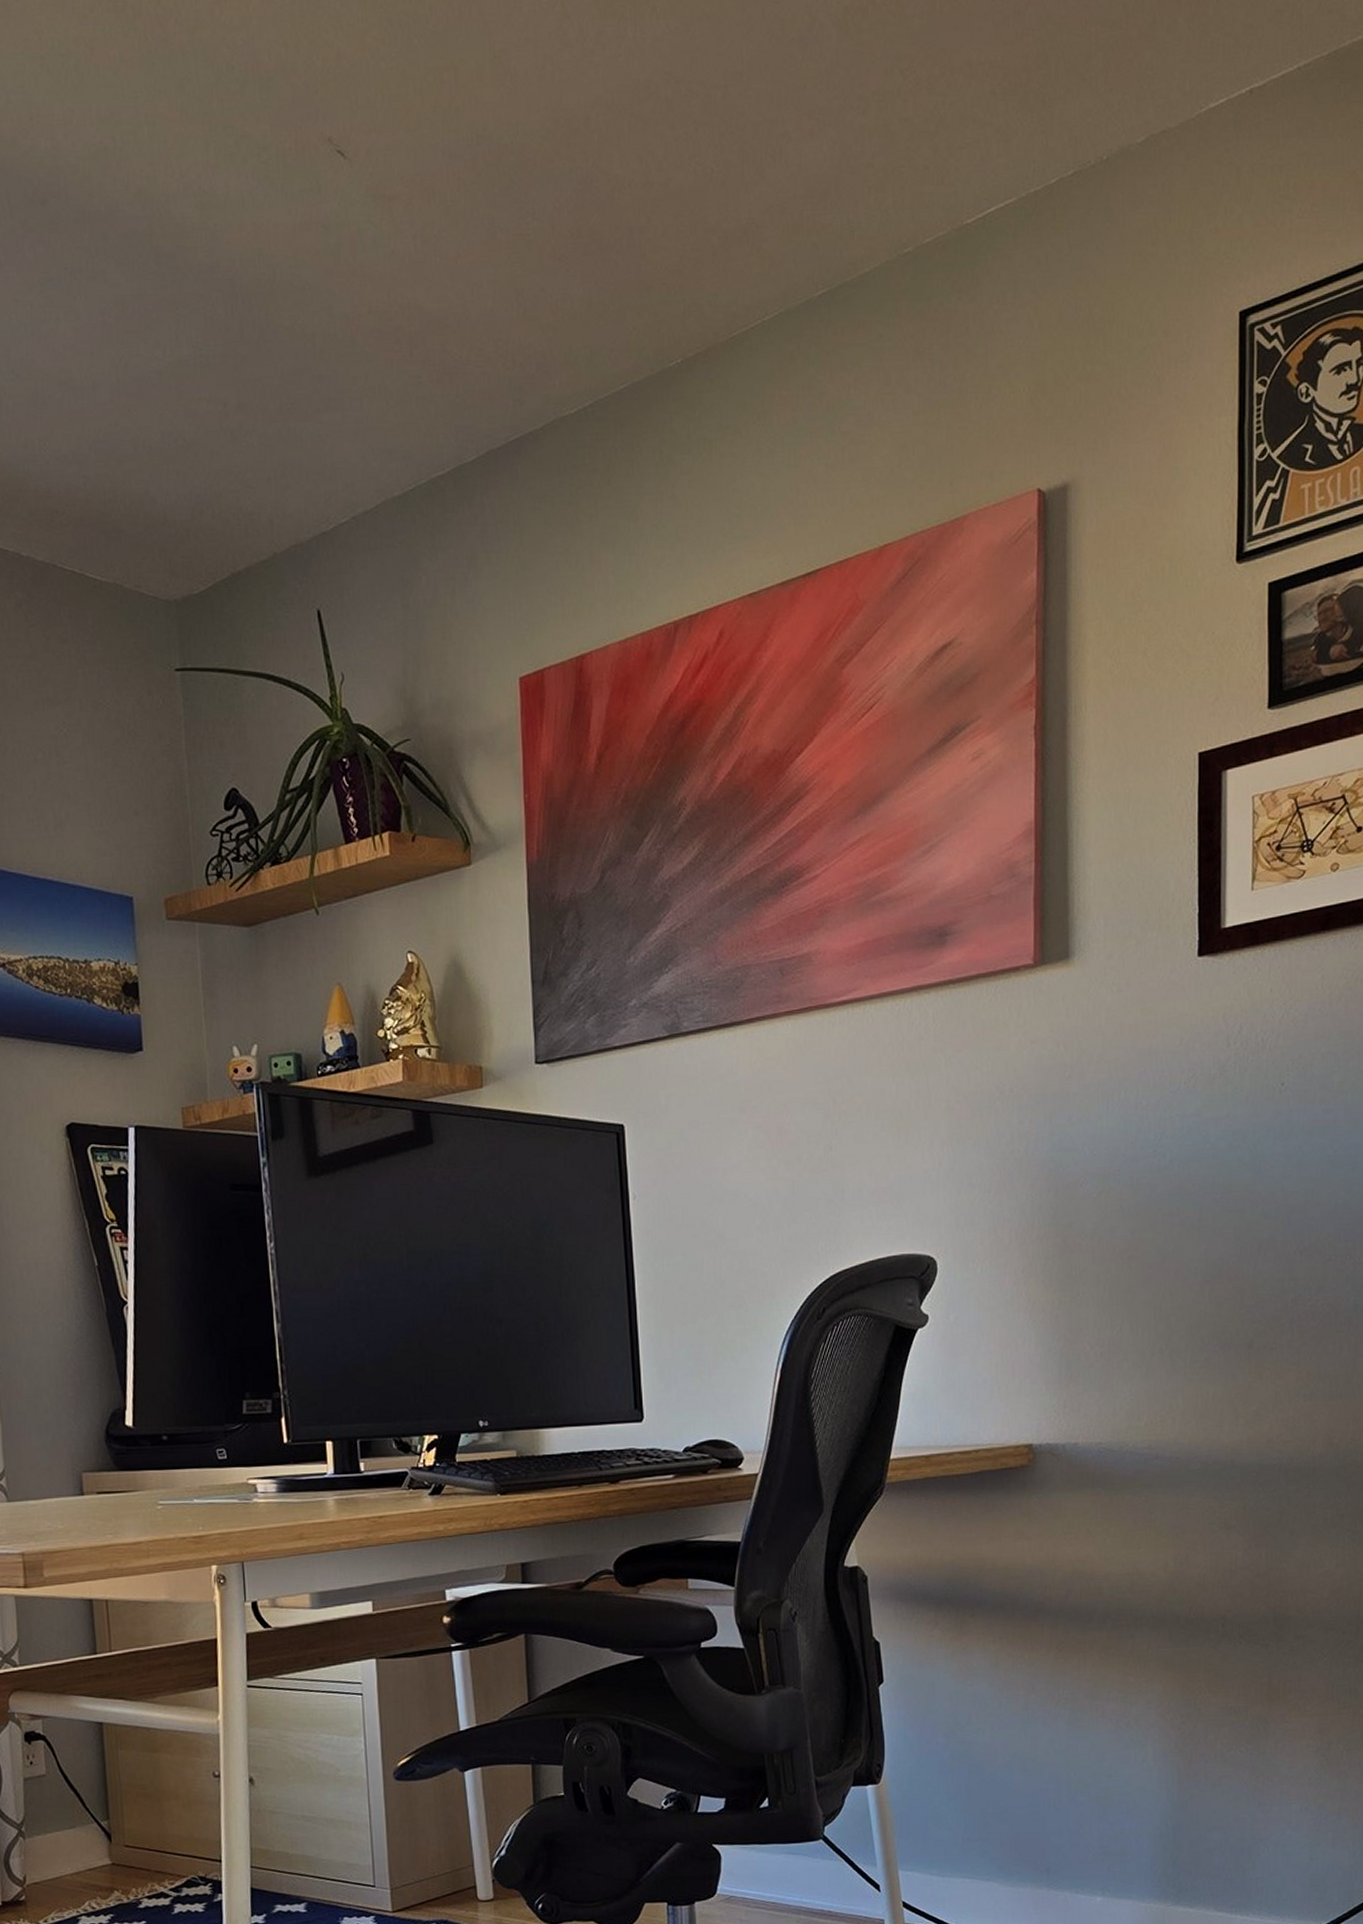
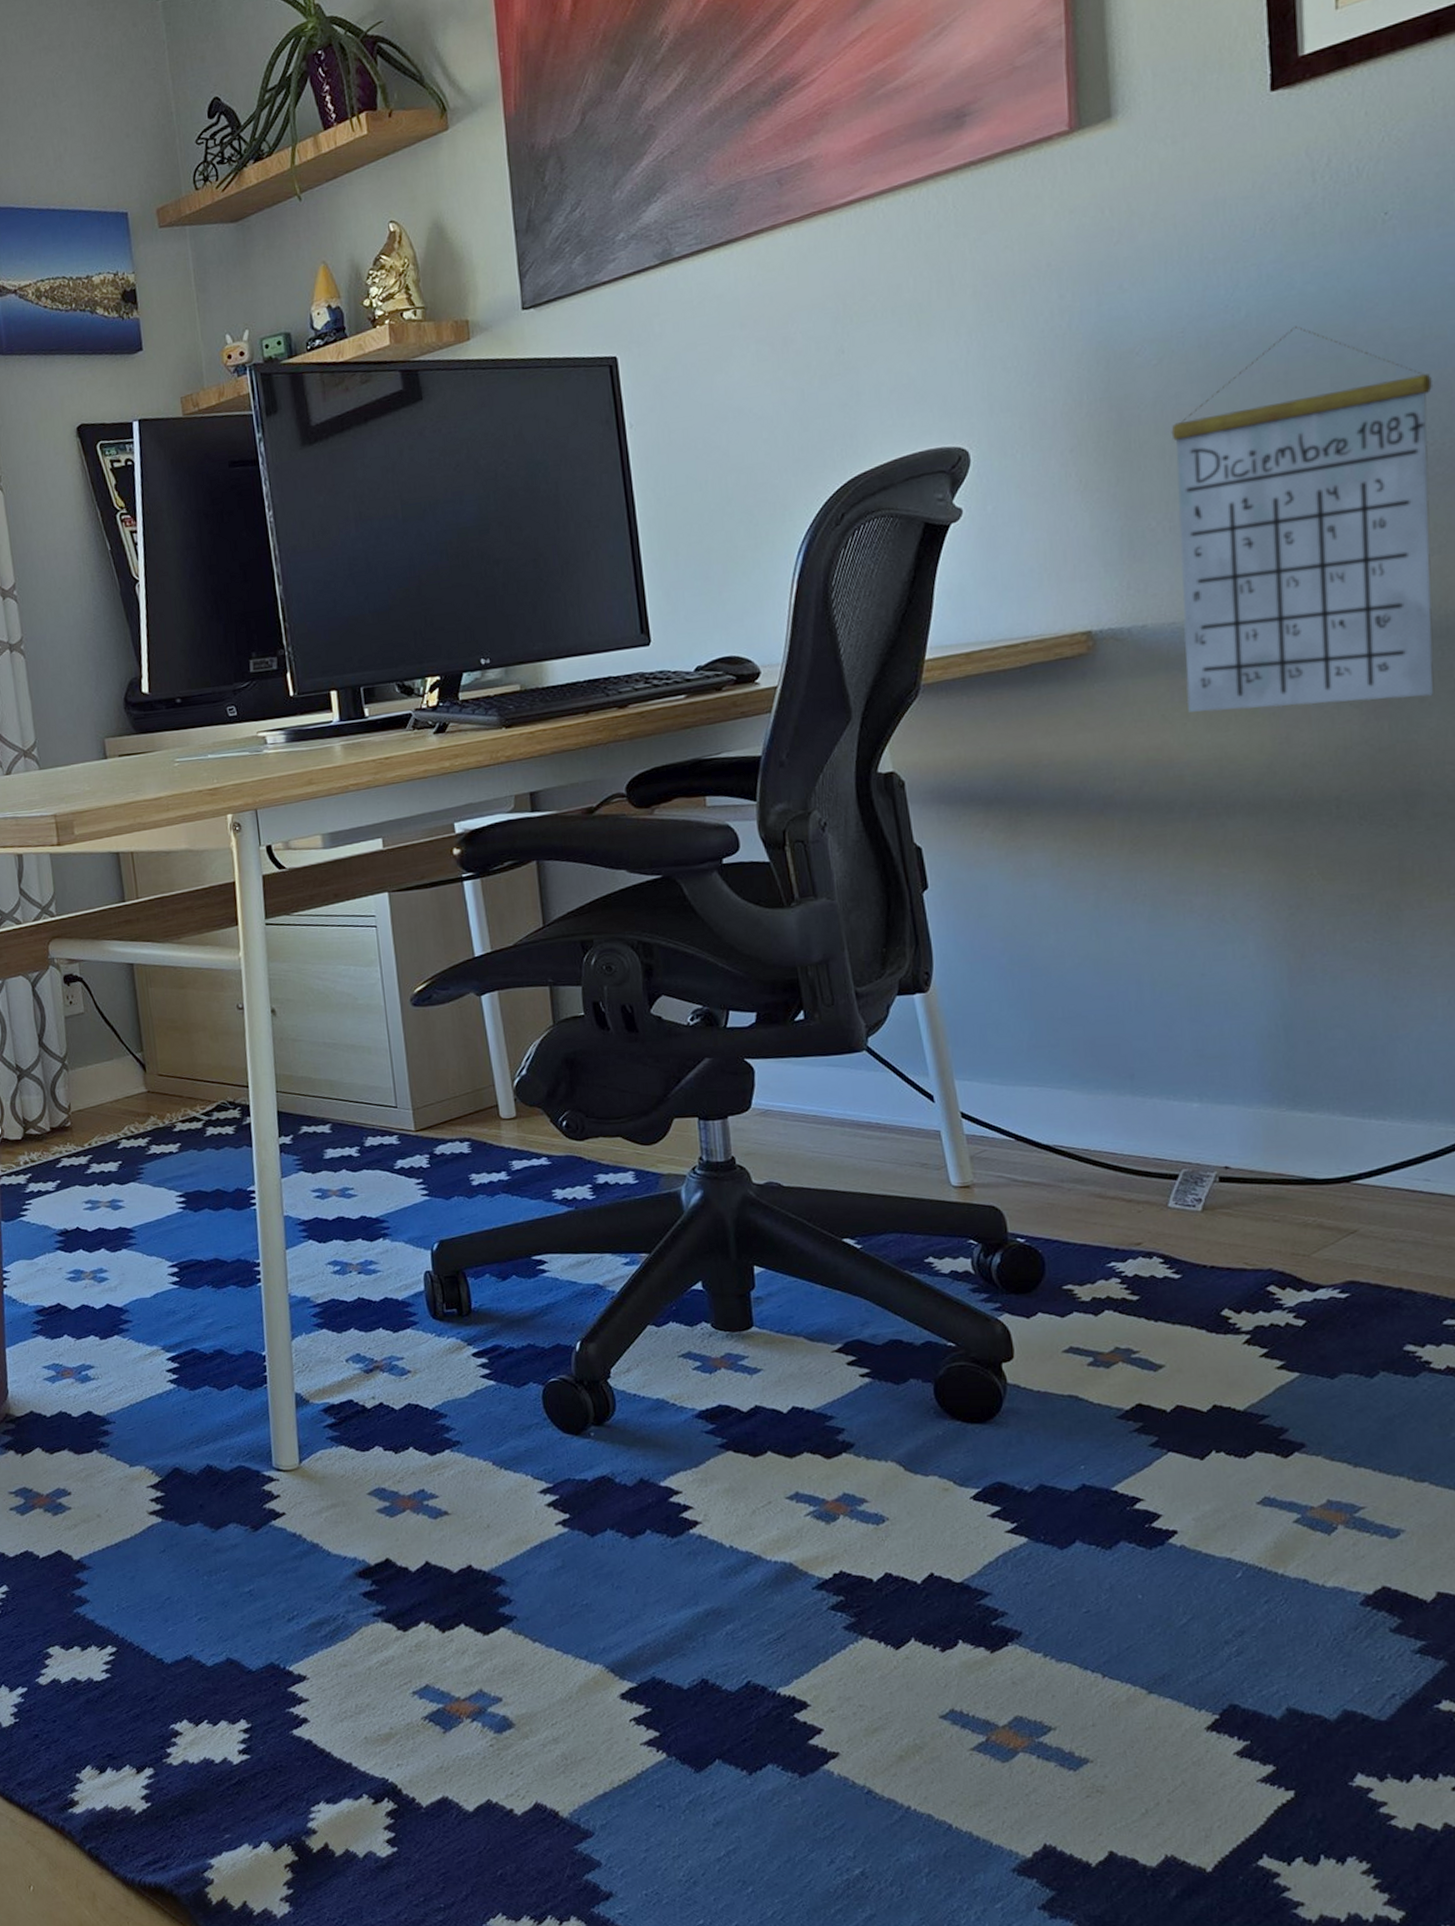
calendar: none [1105,1177,1312,1530] -> present [1171,325,1434,712]

